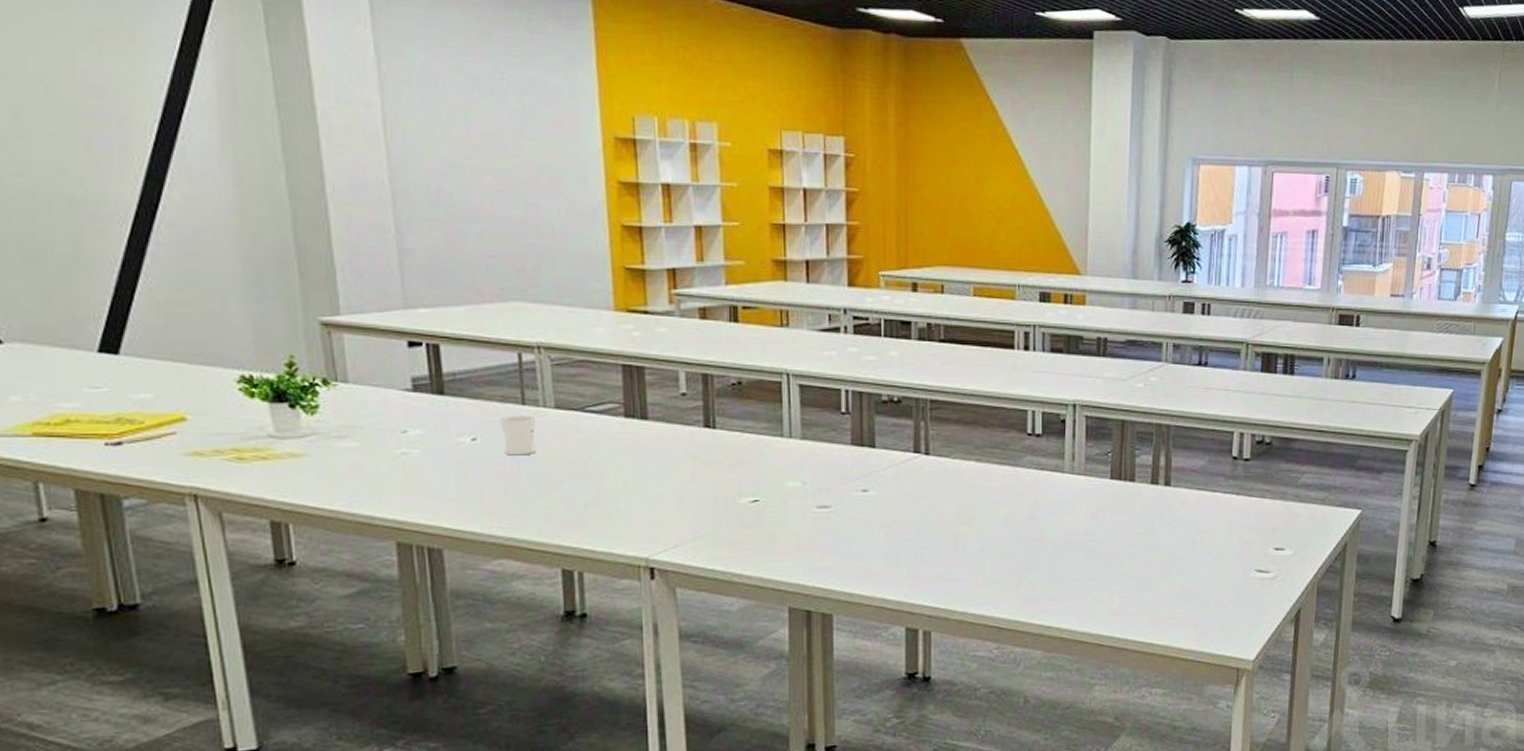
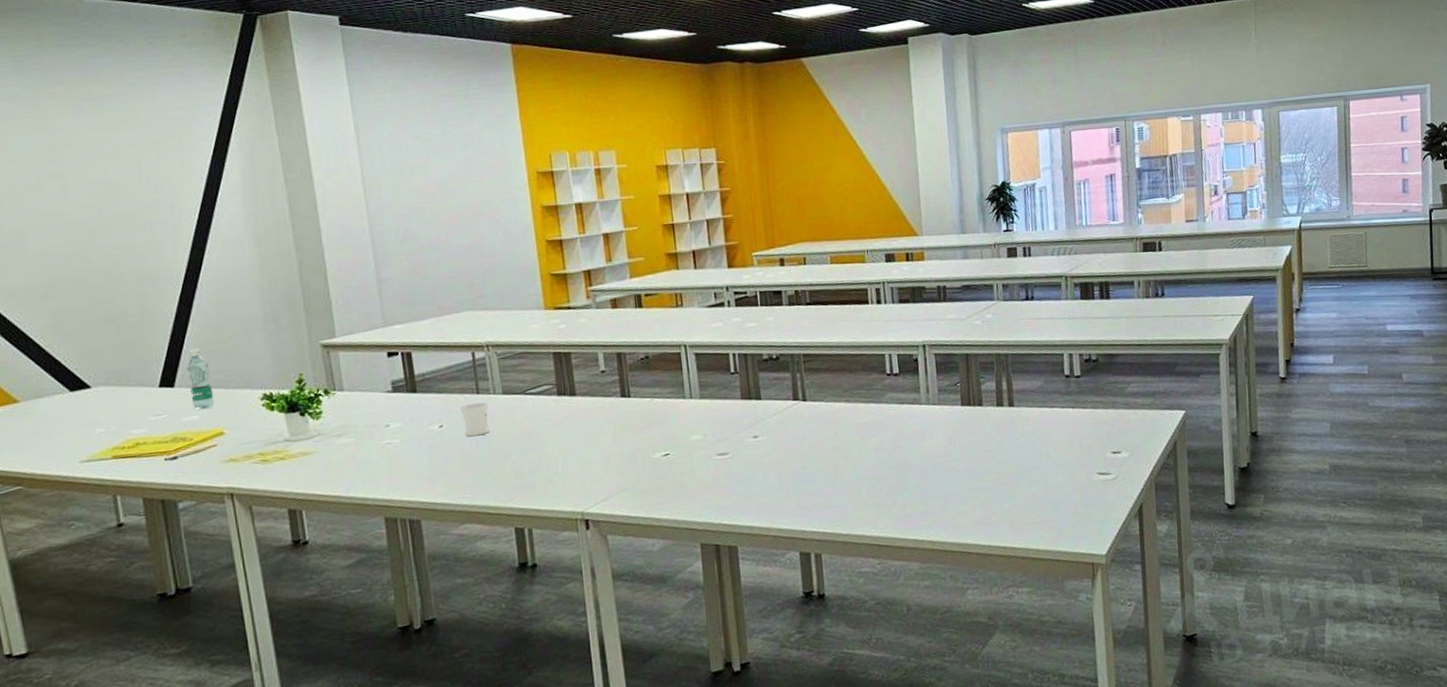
bottle: none [136,308,174,387] -> present [186,348,215,411]

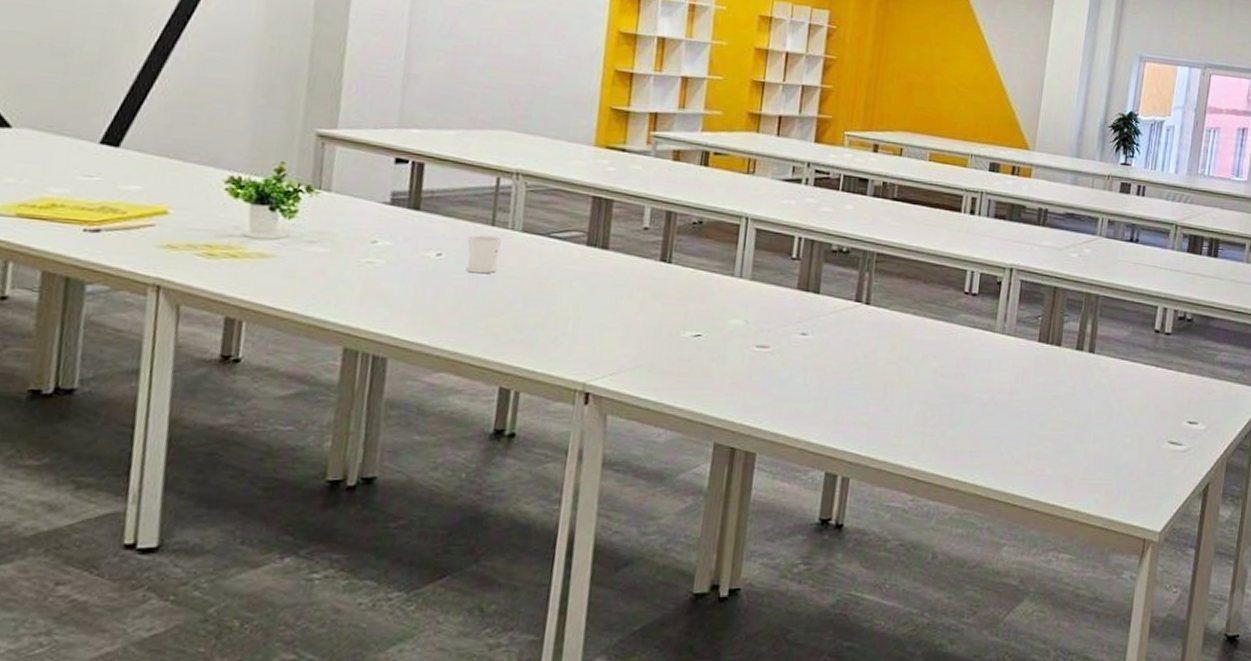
bottle: present [186,348,215,411] -> none [137,106,170,181]

